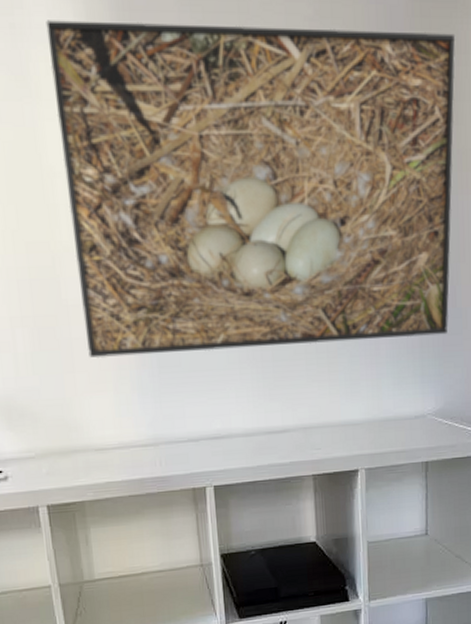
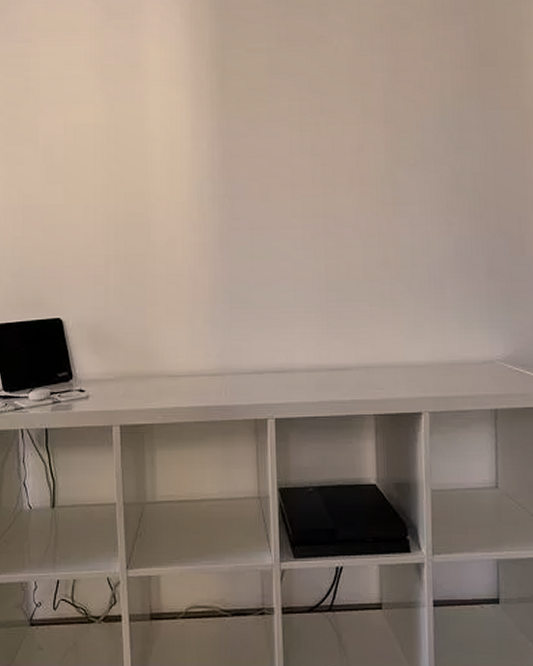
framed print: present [46,20,456,359] -> none [158,10,519,293]

